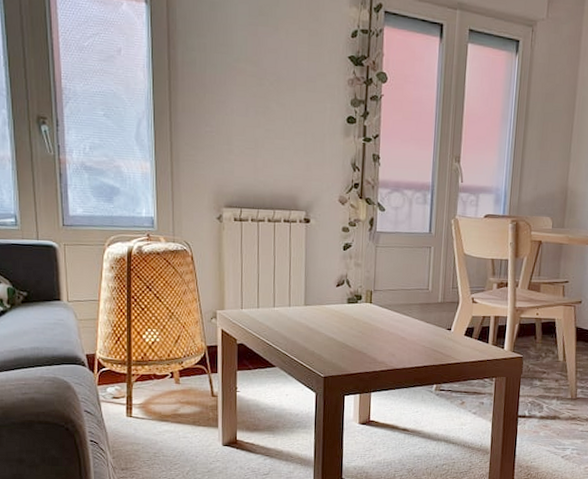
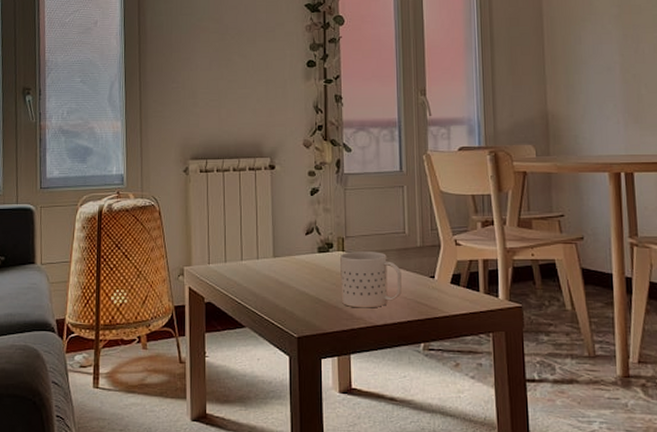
mug: none [366,304,422,354] -> present [340,251,402,308]

